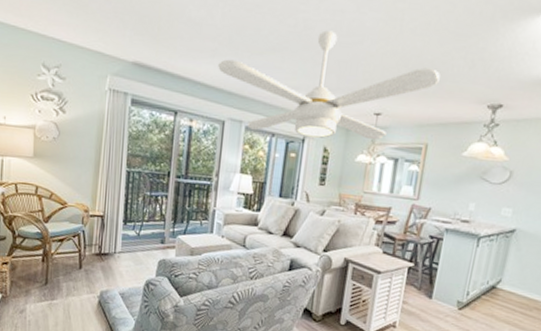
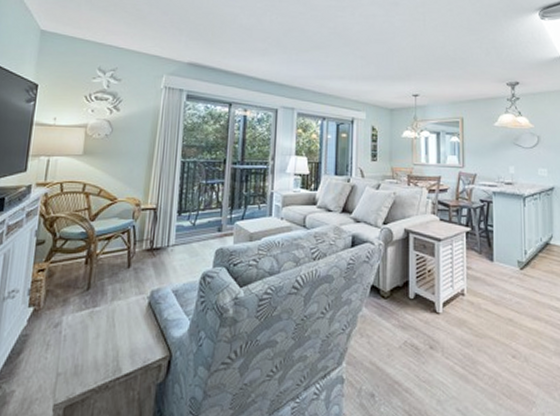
ceiling fan: present [218,30,440,141] -> none [269,30,463,120]

